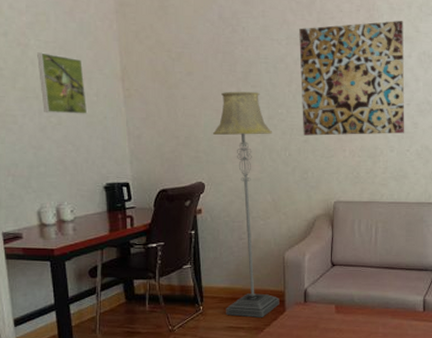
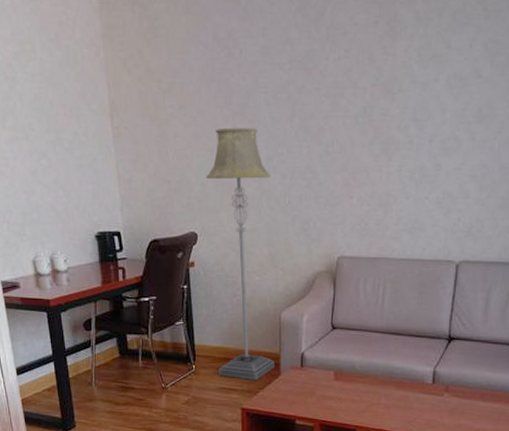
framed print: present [37,52,88,115] -> none [25,87,77,157]
wall art: present [299,21,405,136] -> none [304,34,432,180]

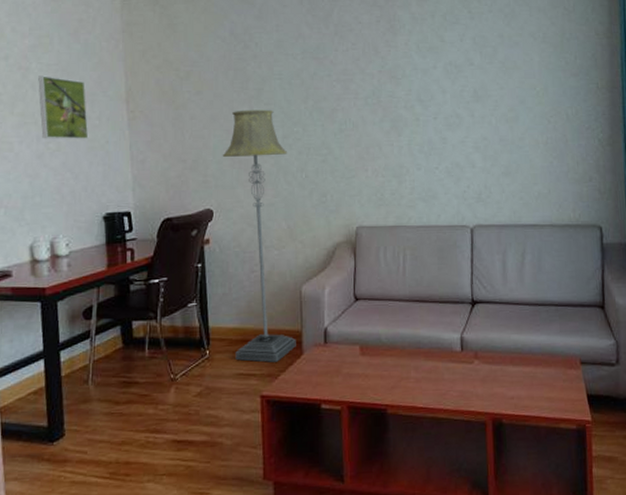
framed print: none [25,87,77,157] -> present [38,76,89,140]

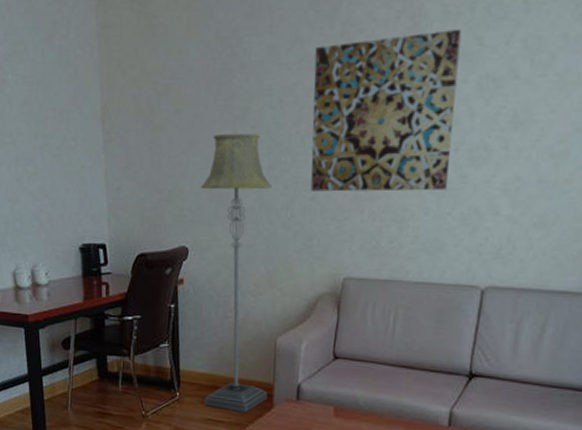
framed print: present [38,76,89,140] -> none [14,89,65,163]
wall art: none [315,31,433,155] -> present [310,30,462,192]

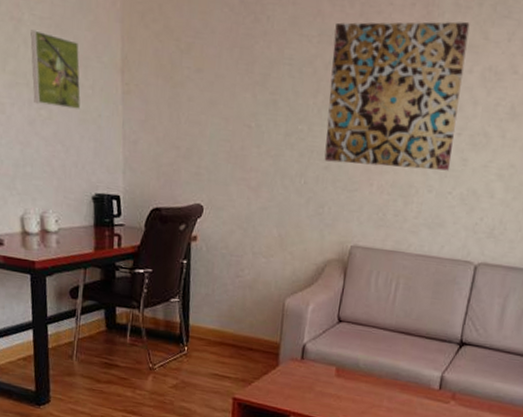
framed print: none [14,89,65,163] -> present [30,29,81,110]
floor lamp: present [201,133,273,412] -> none [212,97,289,369]

